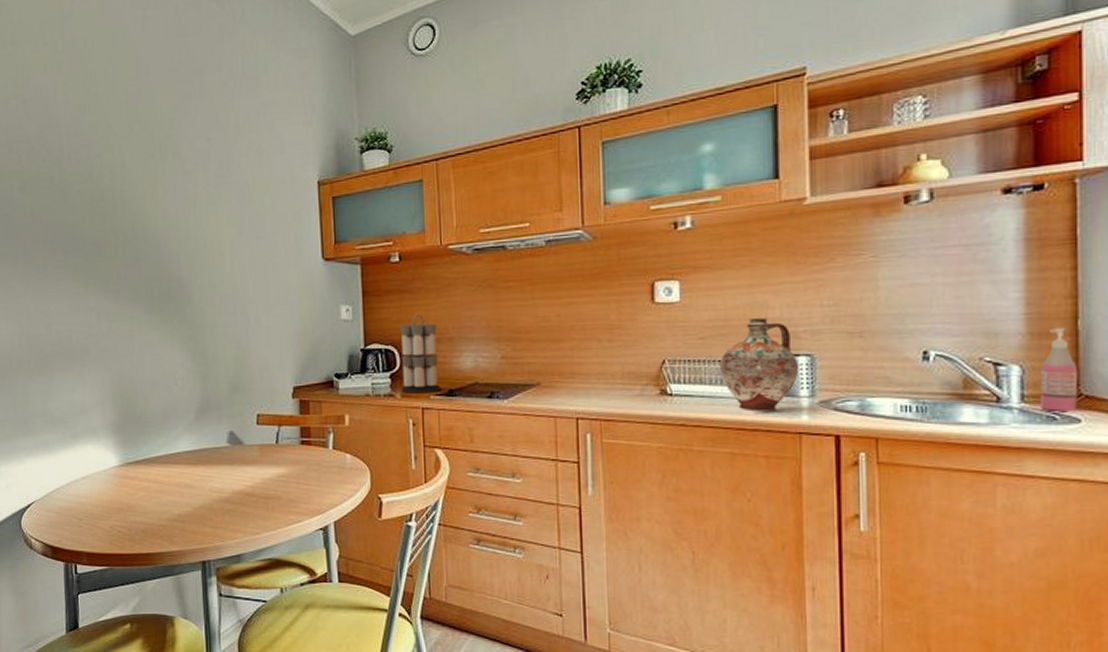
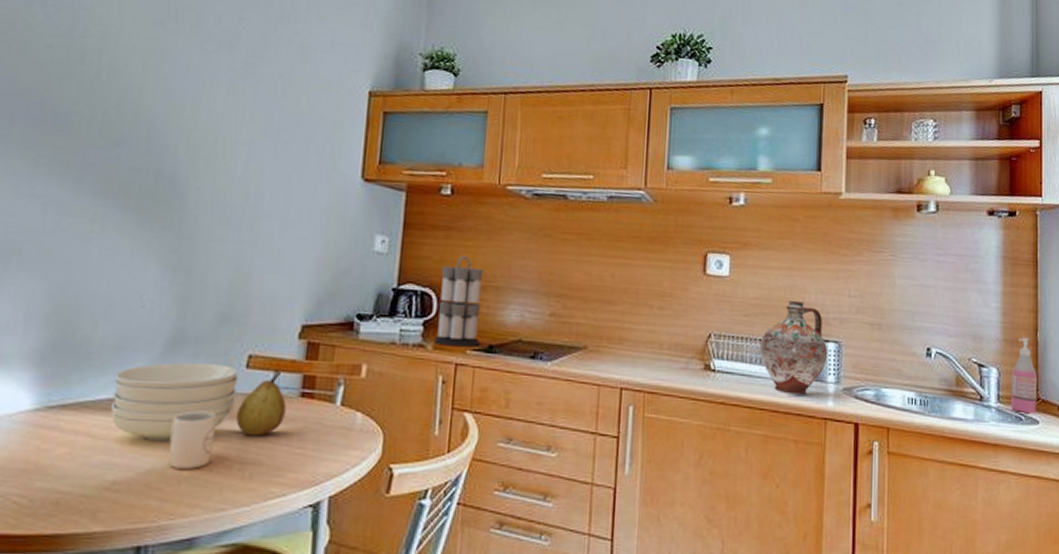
bowl: none [166,423,254,485] -> present [110,362,239,442]
mug: none [211,460,244,504] -> present [168,411,217,469]
fruit: none [256,425,291,477] -> present [236,371,287,436]

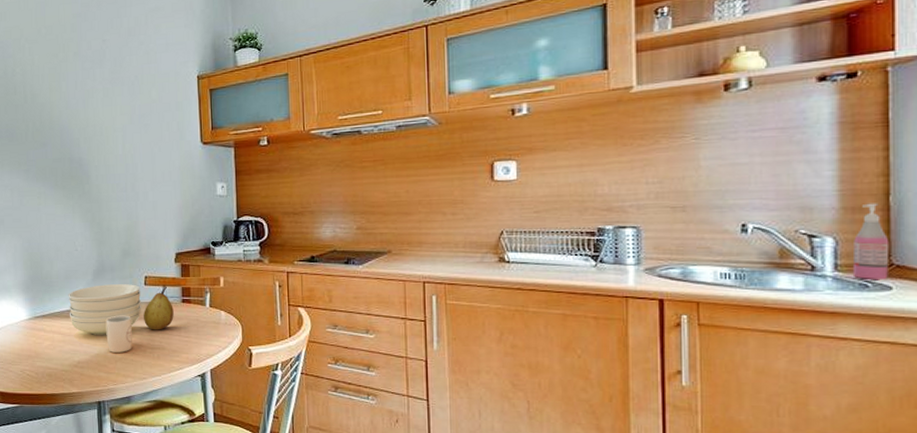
spice rack: present [433,255,483,348] -> none [268,190,304,260]
ceramic jug: present [760,301,828,395] -> none [553,194,626,278]

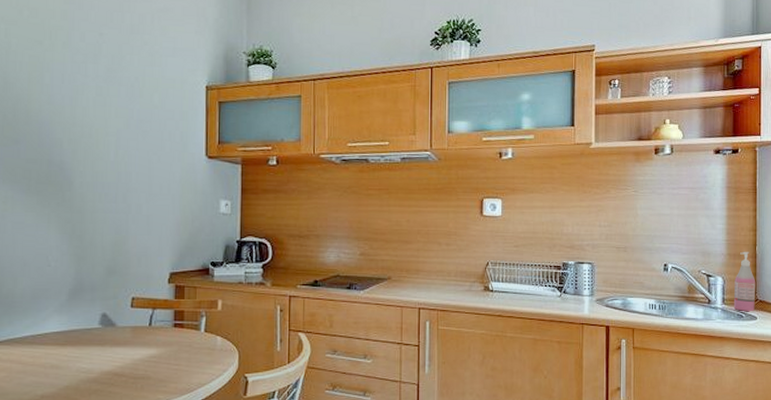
bowl: present [68,284,142,336] -> none [33,306,127,365]
mug: present [106,315,133,353] -> none [80,341,113,384]
fruit: present [144,286,174,330] -> none [127,309,163,358]

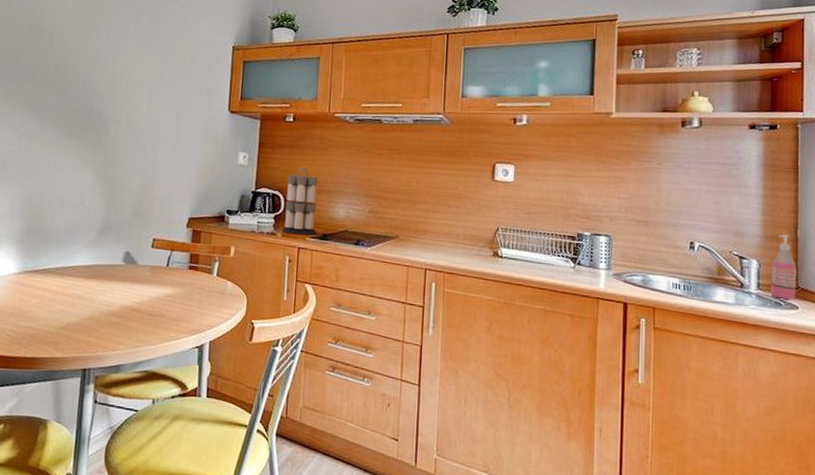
spice rack: none [271,212,307,283] -> present [282,167,318,236]

